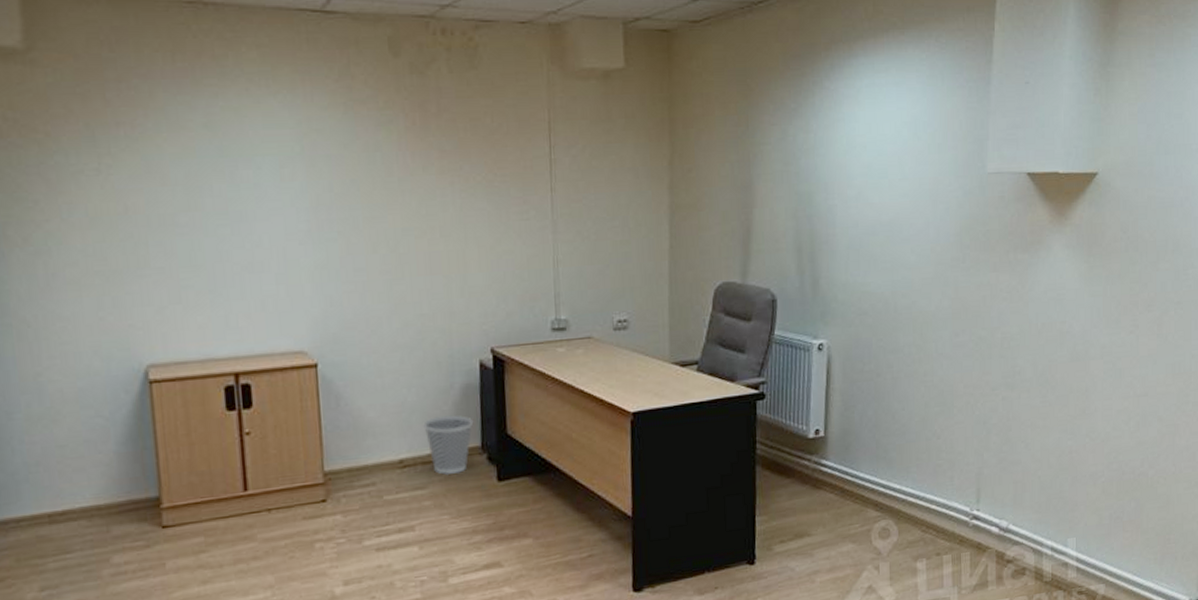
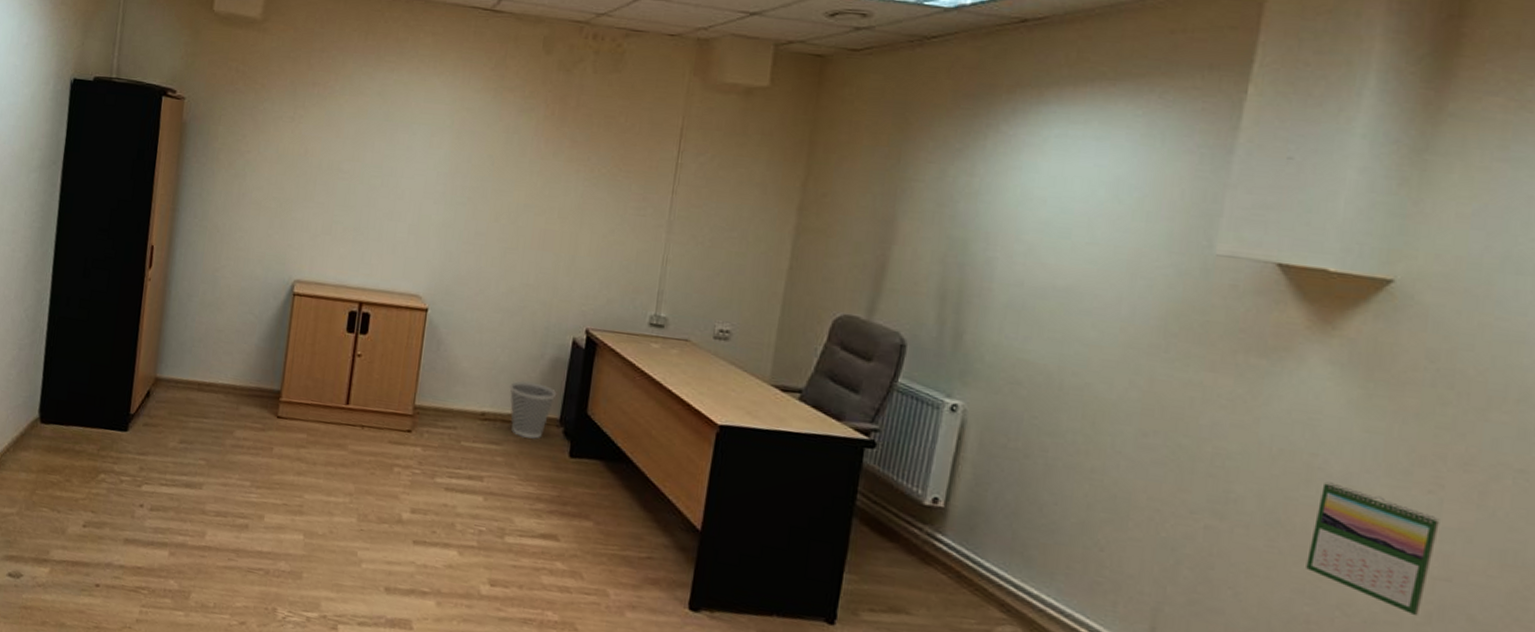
calendar: none [1066,341,1138,428] -> present [1306,481,1440,617]

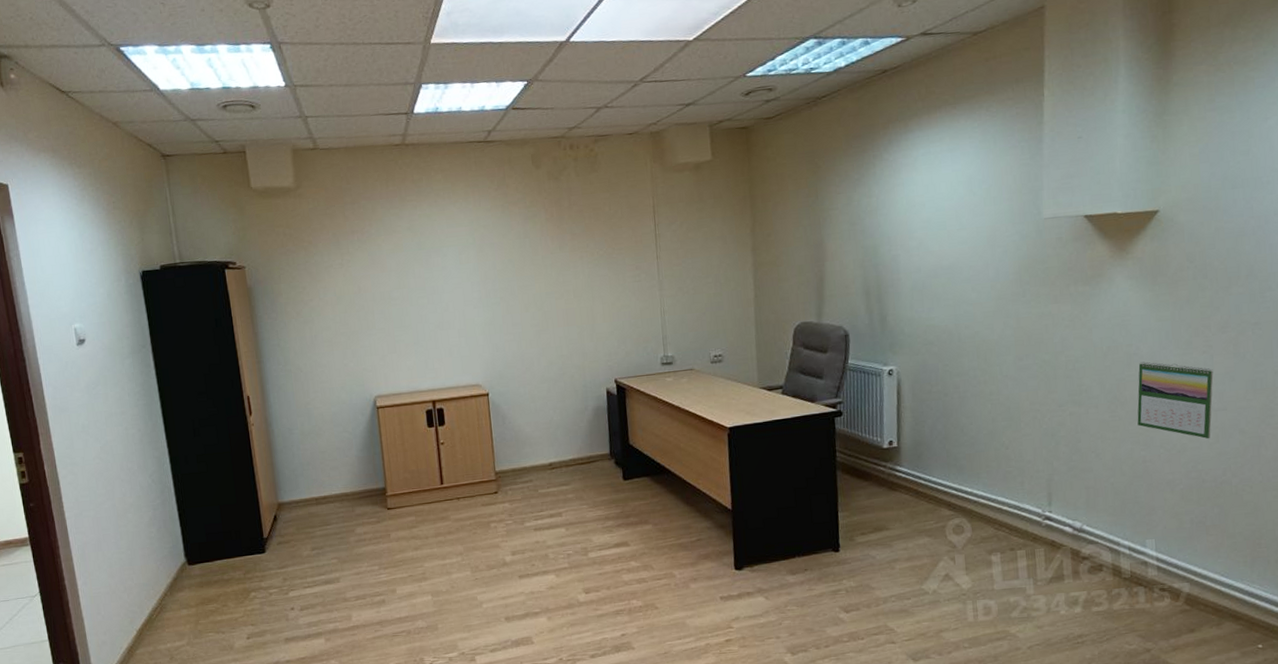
wastebasket: present [509,380,557,439] -> none [566,430,604,475]

